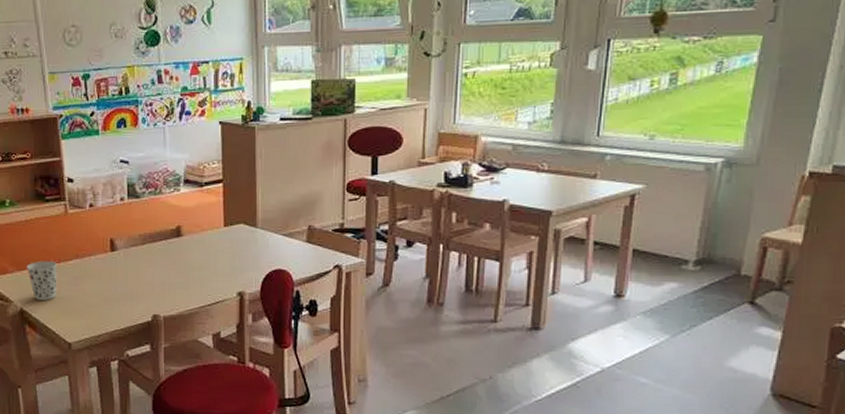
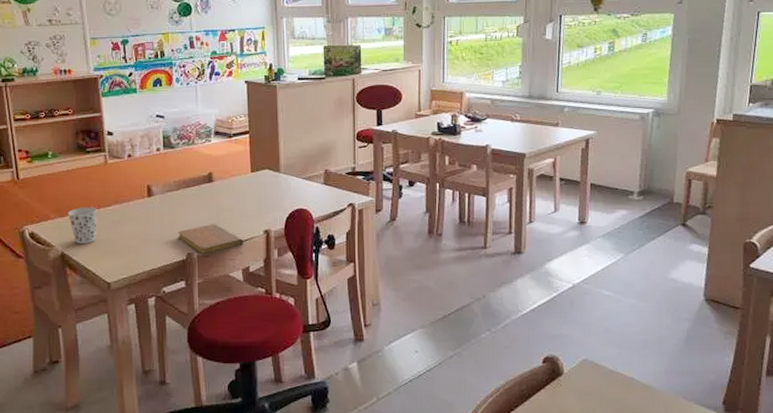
notebook: none [143,283,215,317] -> present [178,224,244,255]

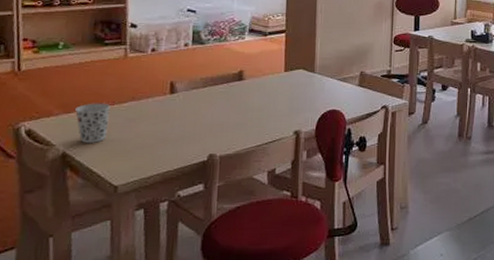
notebook: present [178,224,244,255] -> none [200,124,272,156]

